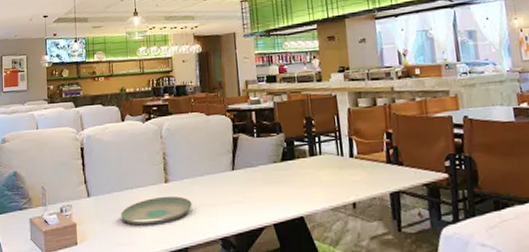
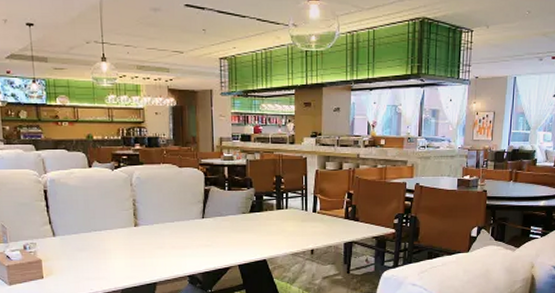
plate: present [121,196,192,226] -> none [89,238,162,263]

